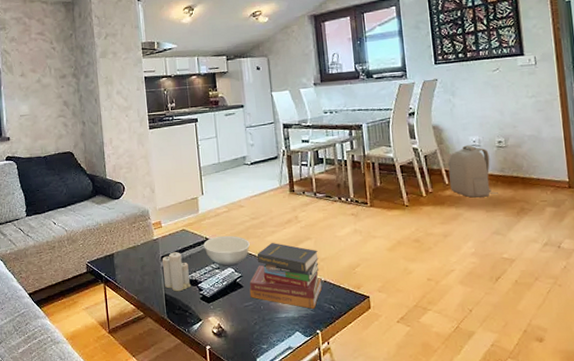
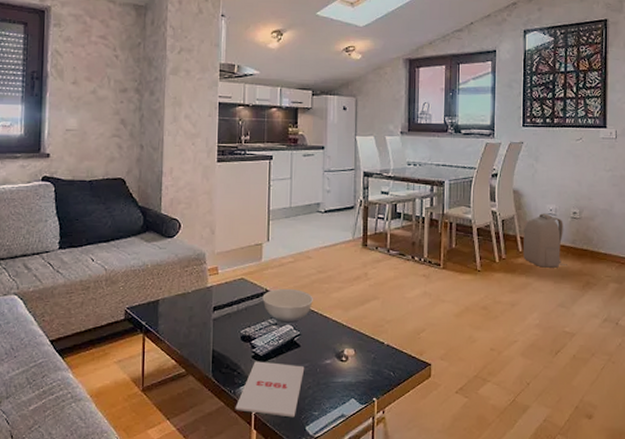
candle: present [162,251,191,292] -> none [213,302,243,348]
magazine: none [190,302,250,351] -> present [235,361,305,418]
books: present [249,243,323,310] -> none [306,300,385,375]

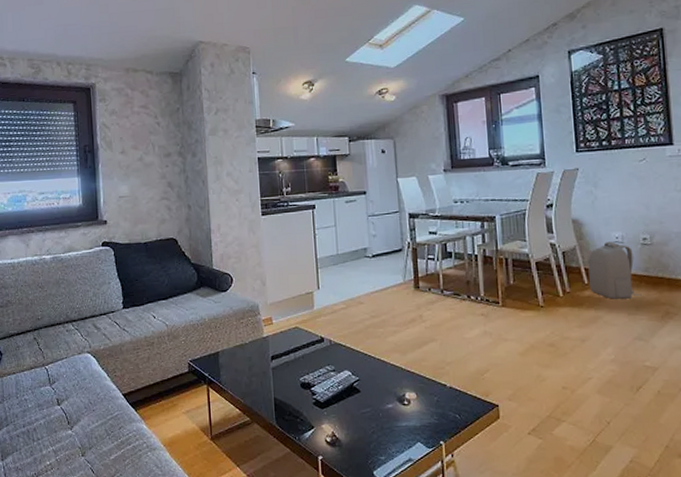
magazine: present [235,361,305,418] -> none [301,407,367,463]
bowl: present [262,288,313,323] -> none [318,334,369,369]

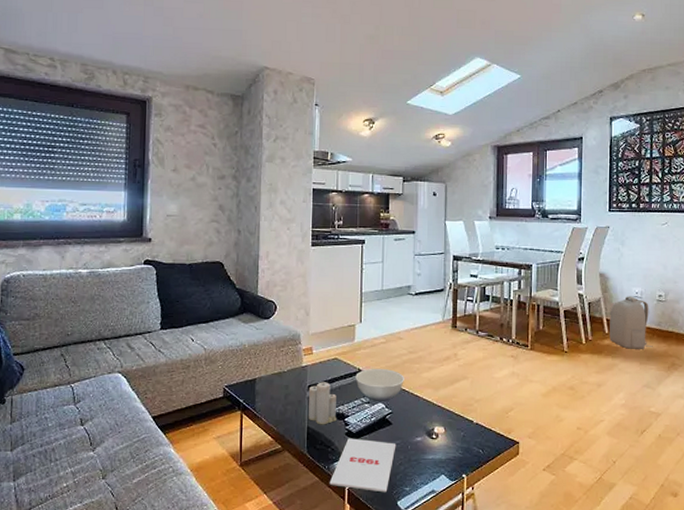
candle: none [271,350,303,396] -> present [308,381,337,425]
magazine: none [301,407,367,463] -> present [329,438,396,493]
bowl: none [318,334,369,369] -> present [355,368,404,401]

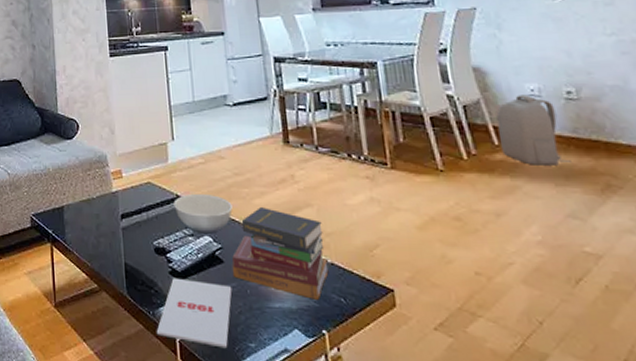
candle: present [308,381,337,425] -> none [121,209,158,262]
books: none [398,380,474,453] -> present [232,207,329,301]

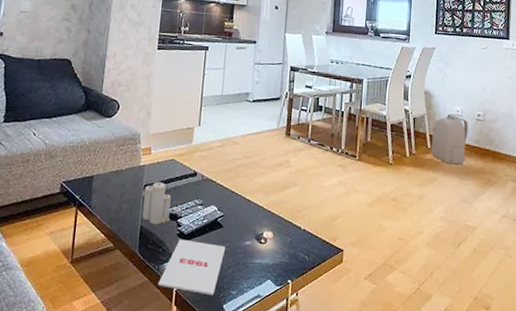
candle: none [121,209,158,262] -> present [142,181,171,225]
bowl: present [173,193,233,234] -> none [190,171,238,204]
books: present [232,207,329,301] -> none [228,185,302,258]

